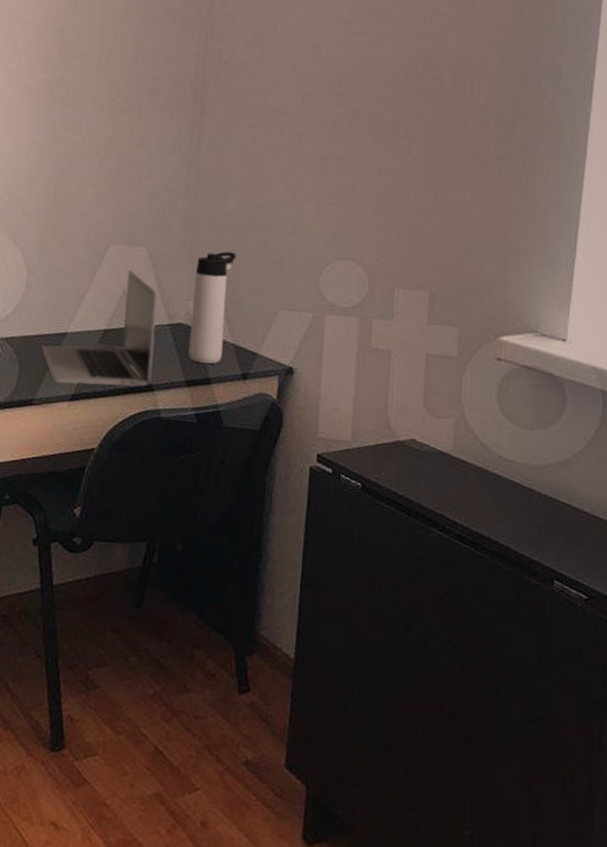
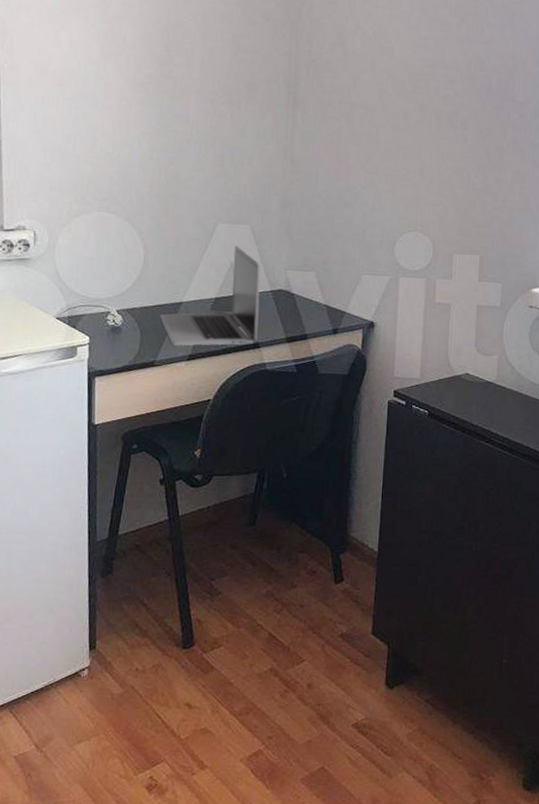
thermos bottle: present [188,251,237,364] -> none [288,227,327,322]

